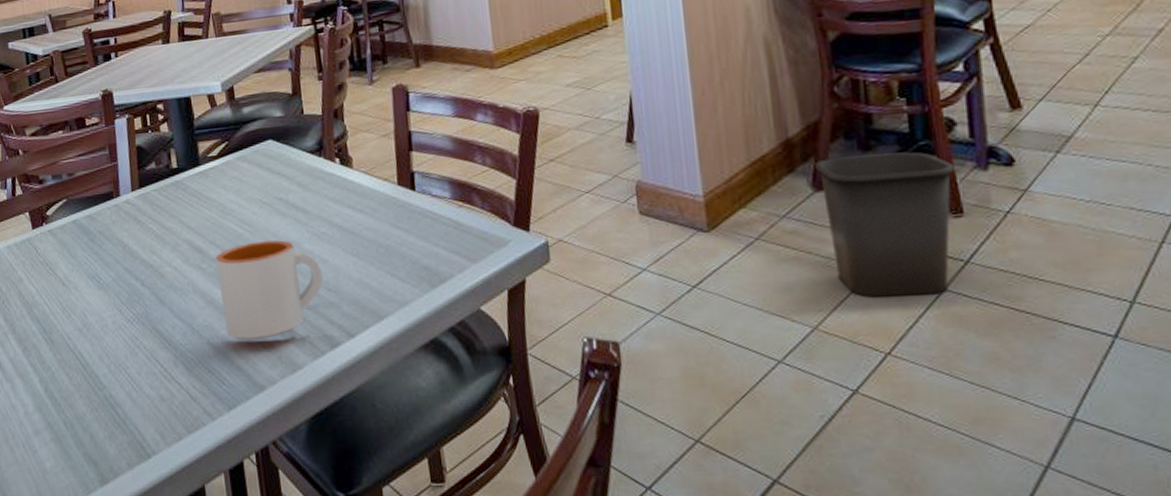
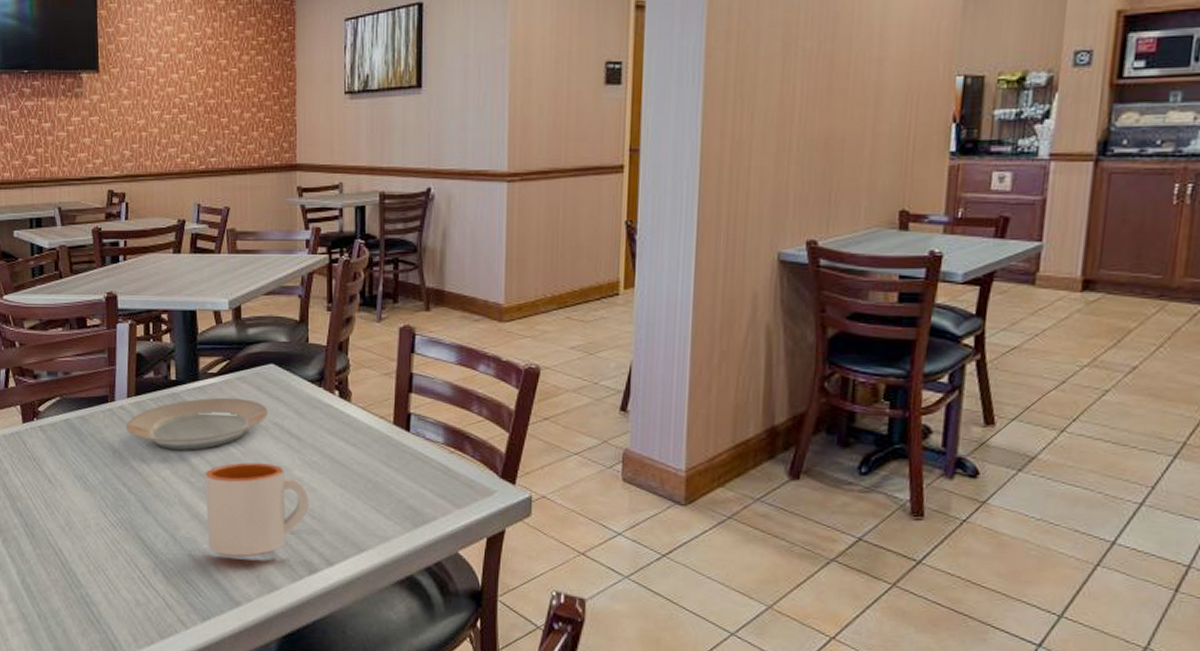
plate: none [133,178,272,238] -> present [126,397,268,450]
waste bin: present [815,152,956,298] -> none [794,450,925,589]

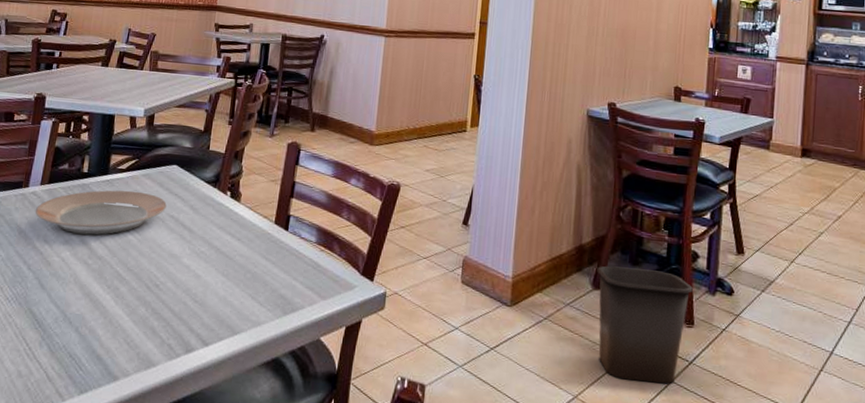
mug: present [205,462,309,557] -> none [95,249,194,335]
waste bin: none [794,450,925,589] -> present [597,265,694,384]

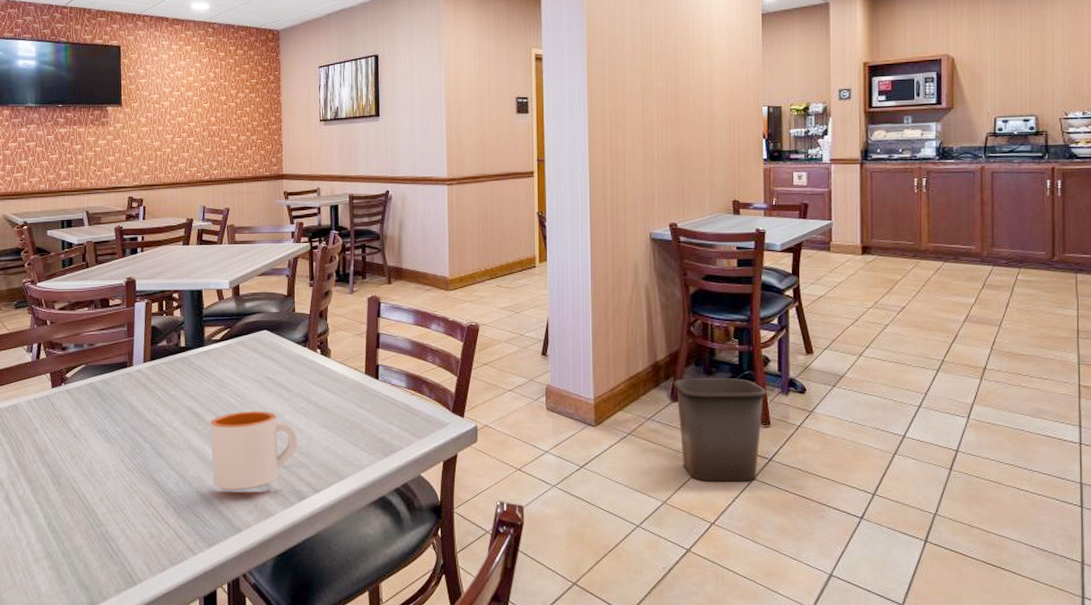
plate: present [35,190,167,235] -> none [142,358,263,403]
mug: none [95,249,194,335] -> present [210,411,298,490]

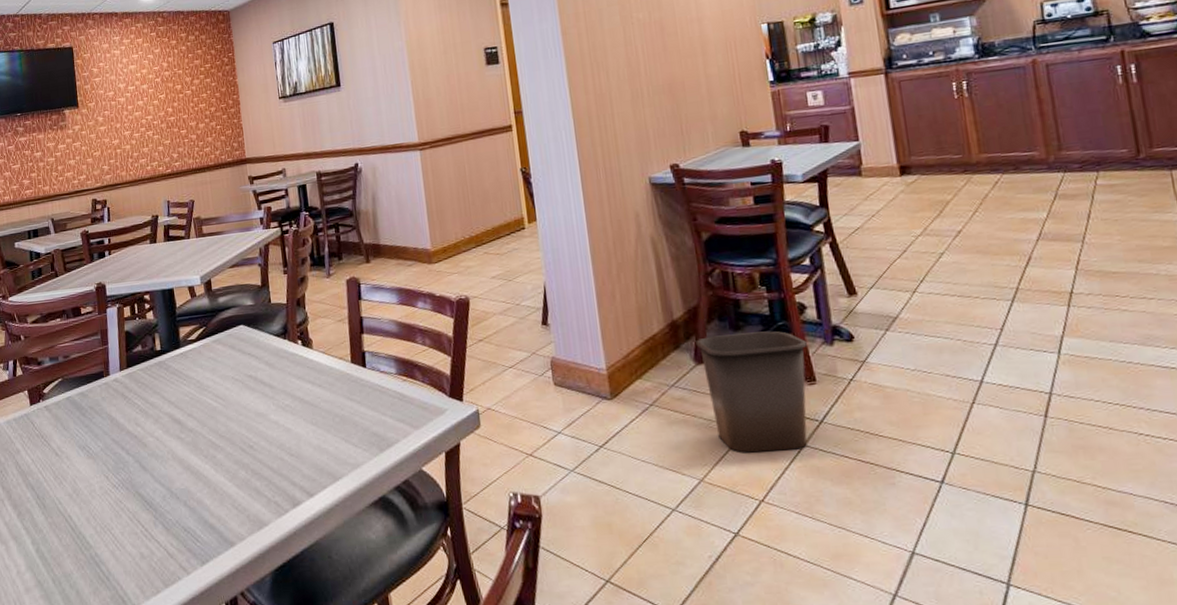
mug: present [210,411,298,490] -> none [193,412,287,501]

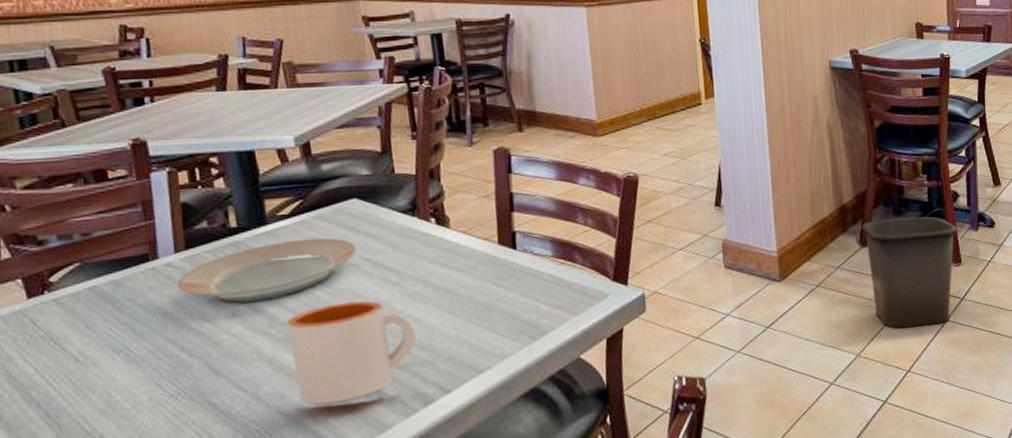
plate: none [120,358,243,412] -> present [176,237,357,303]
mug: none [193,412,287,501] -> present [287,301,416,406]

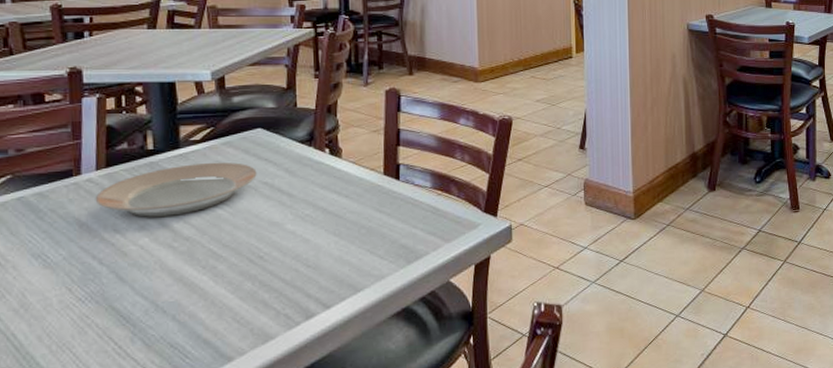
mug: present [287,301,416,406] -> none [189,221,303,315]
waste bin: present [862,216,958,329] -> none [711,166,797,268]

